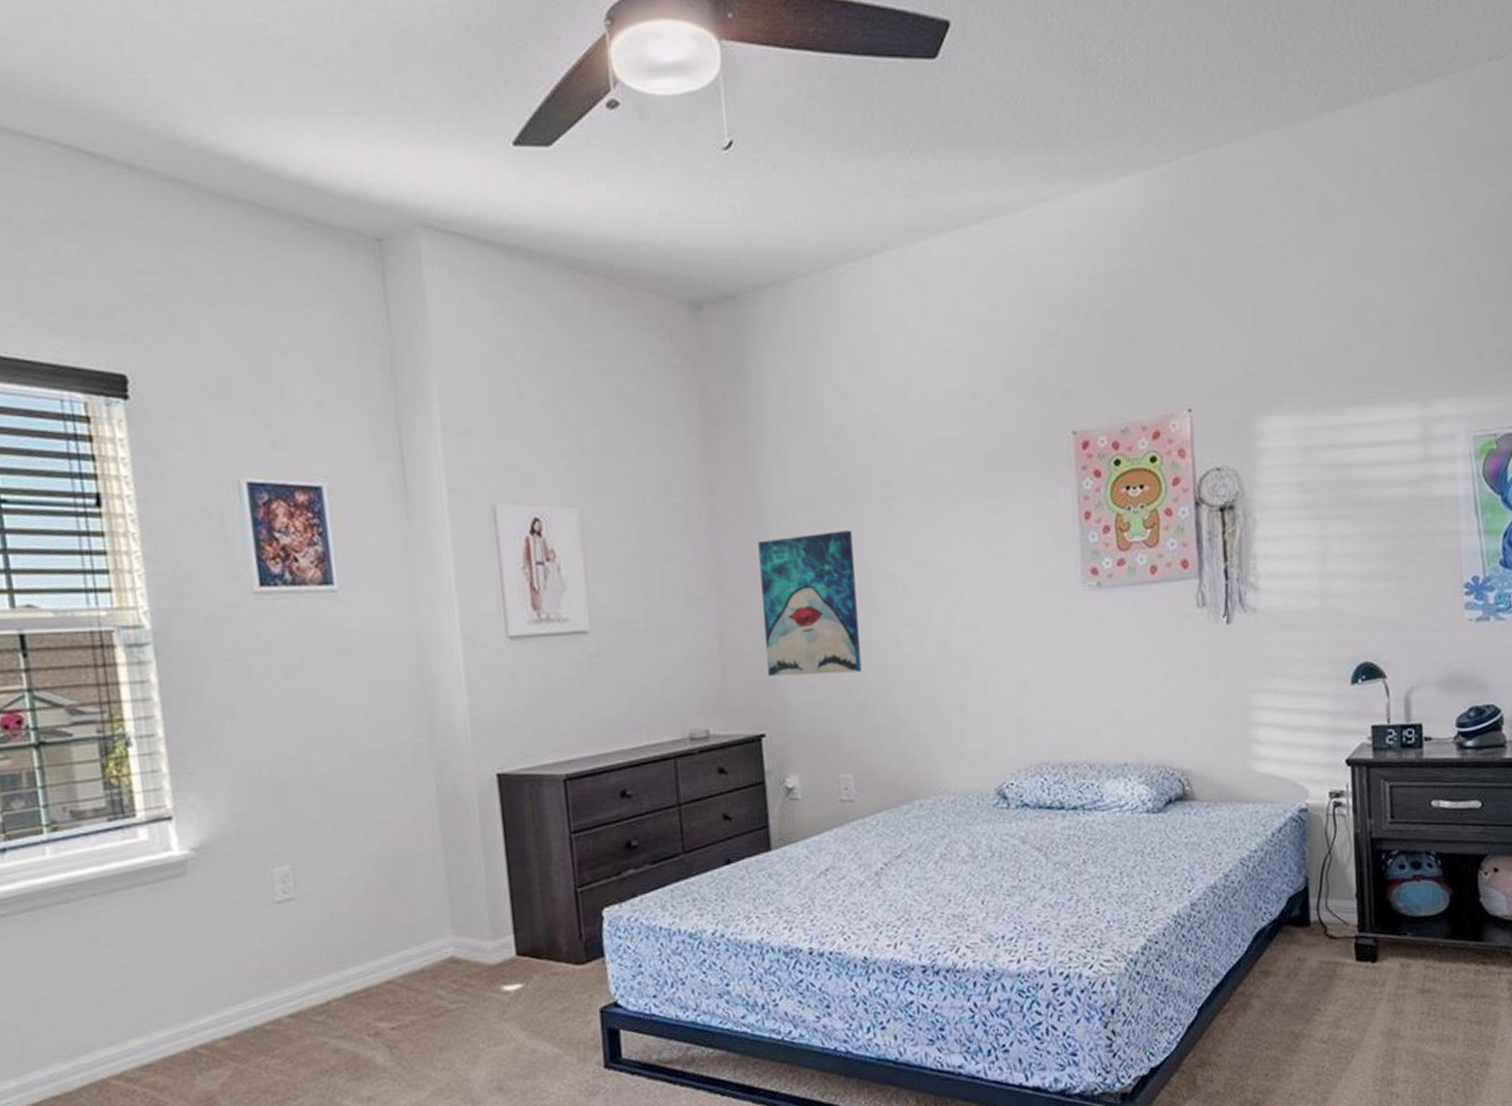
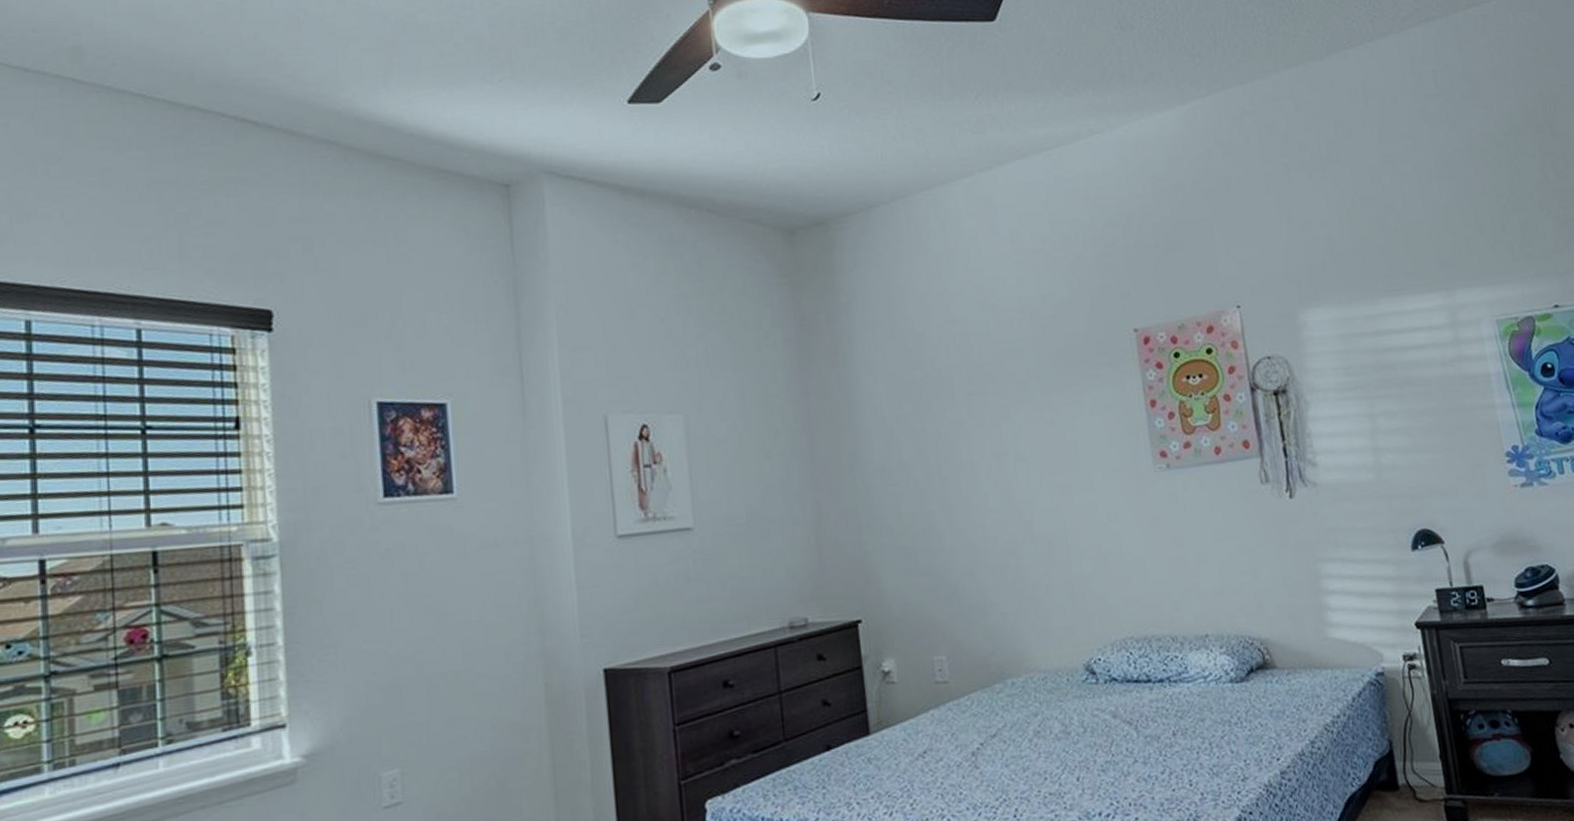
wall art: present [758,530,862,677] -> none [850,425,951,564]

